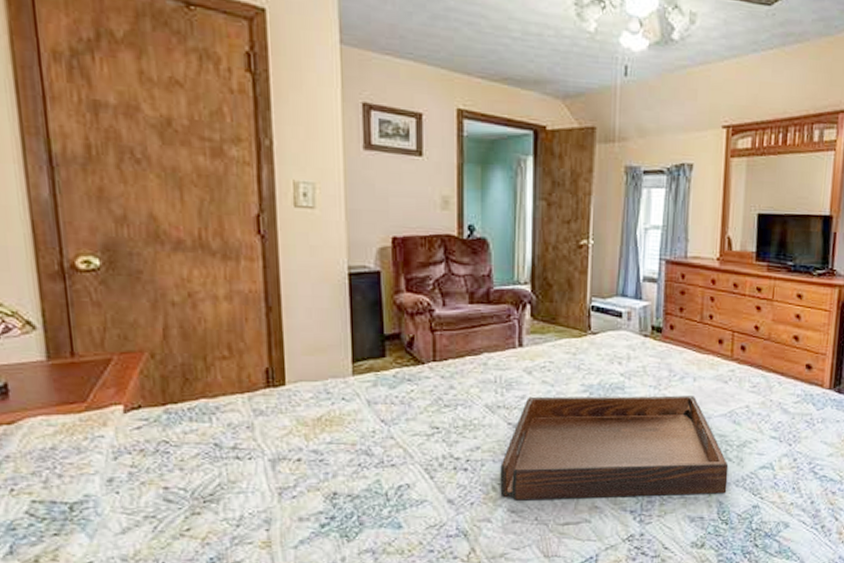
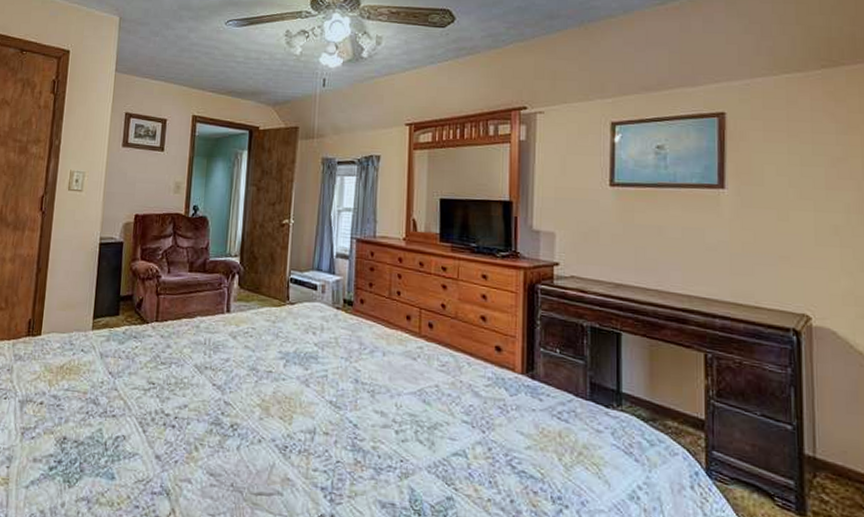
serving tray: present [500,395,729,501] -> none [201,360,420,480]

